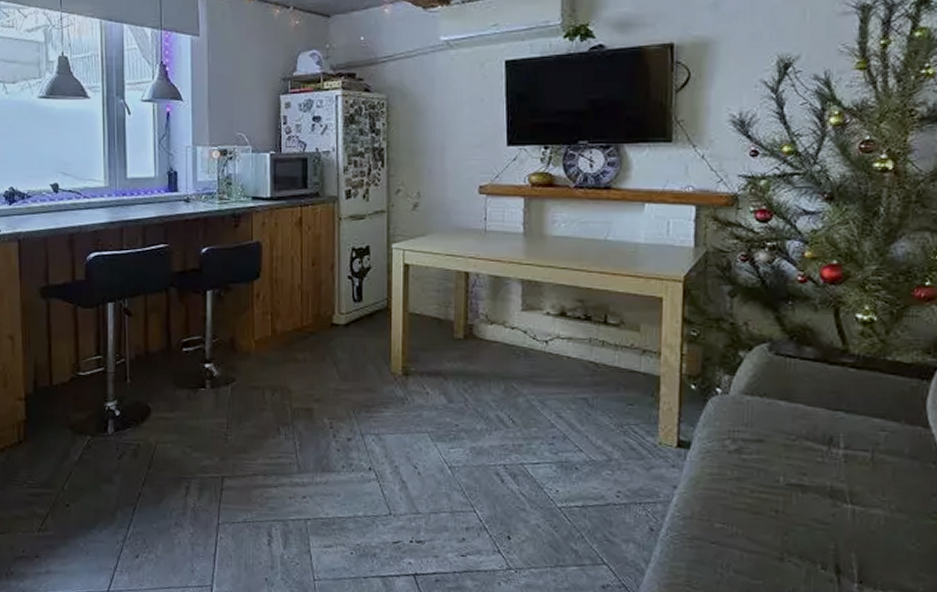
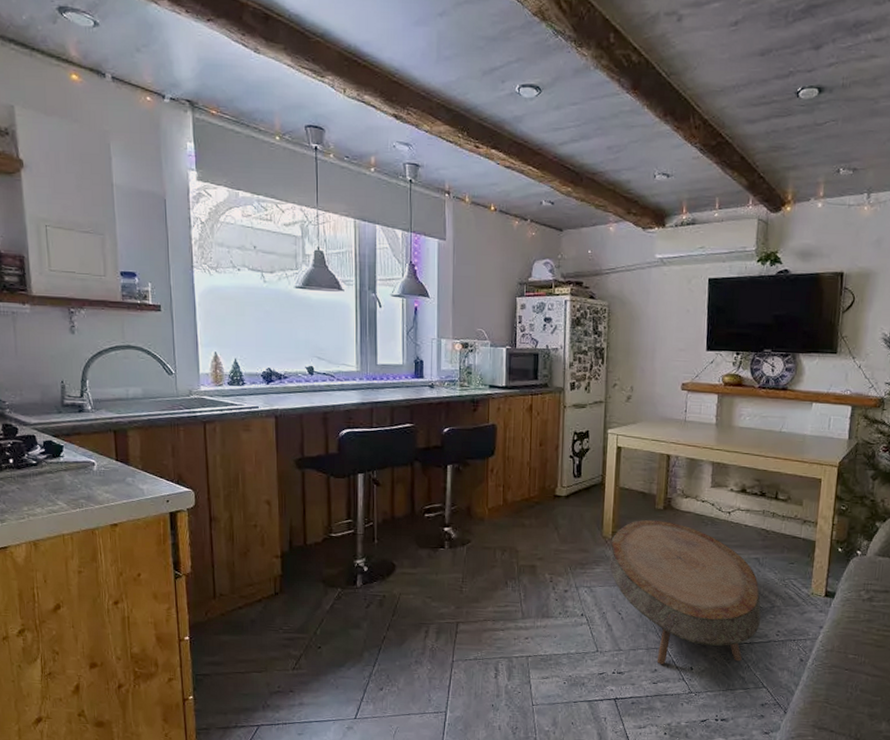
coffee table: none [399,351,594,532] -> present [609,519,761,664]

